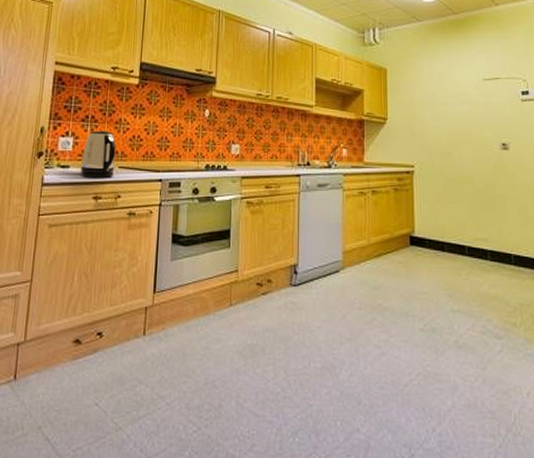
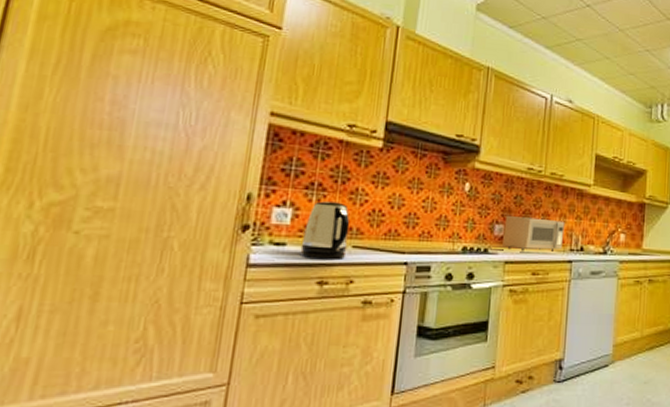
microwave: none [239,136,292,168] -> present [502,215,565,252]

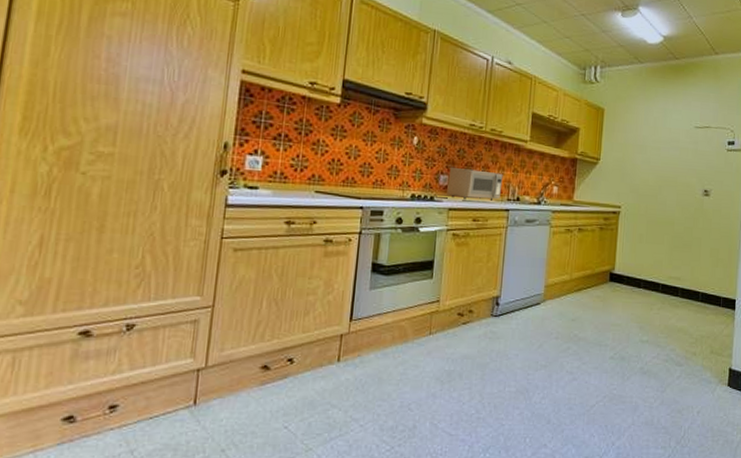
kettle: present [299,200,350,259] -> none [270,150,313,202]

